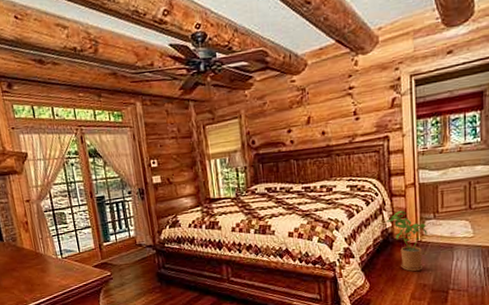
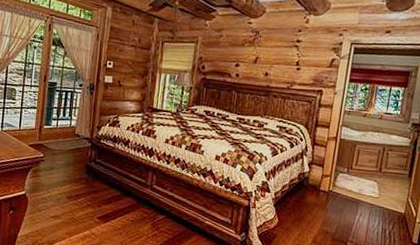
house plant: present [386,210,428,272] -> none [305,158,340,218]

